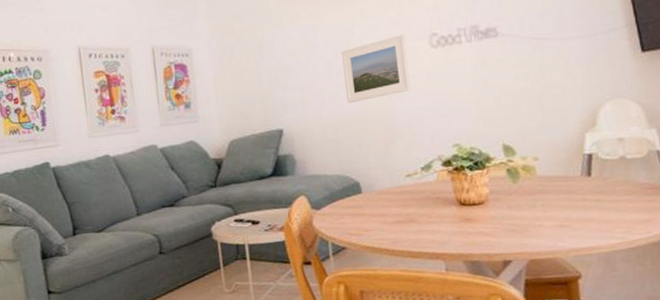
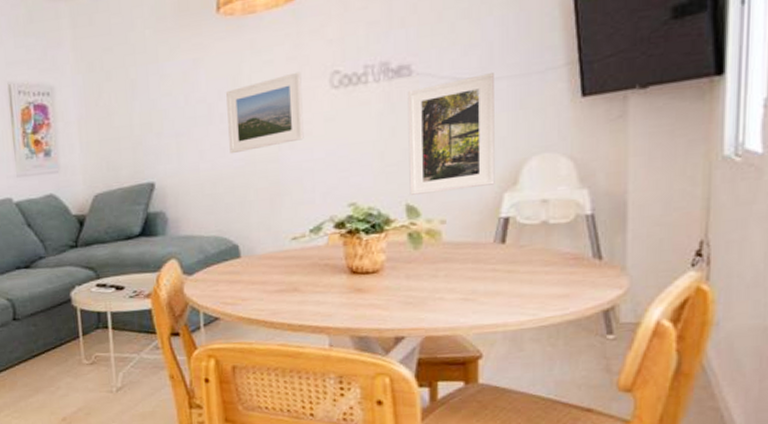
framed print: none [495,33,577,136] -> present [407,73,495,195]

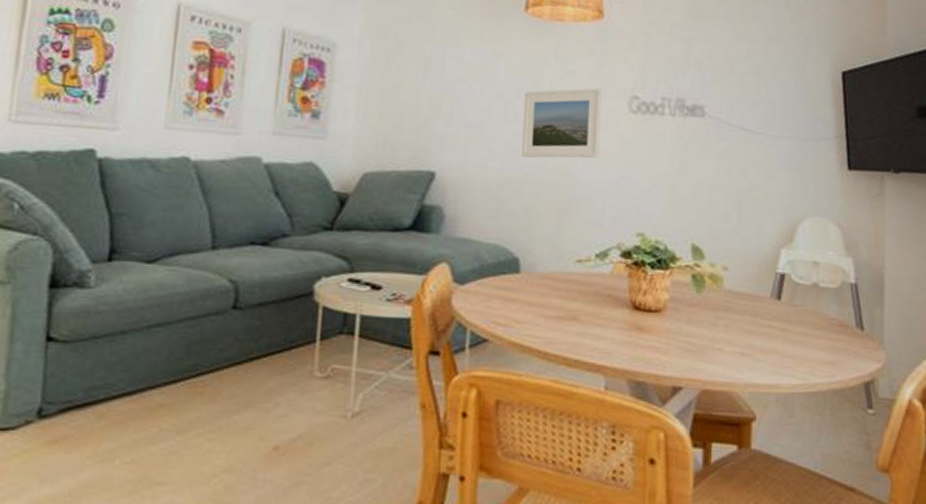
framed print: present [407,73,495,195] -> none [696,130,776,239]

